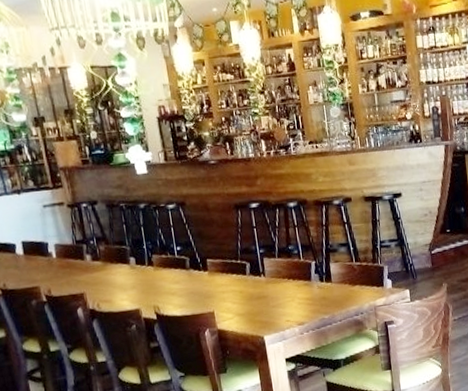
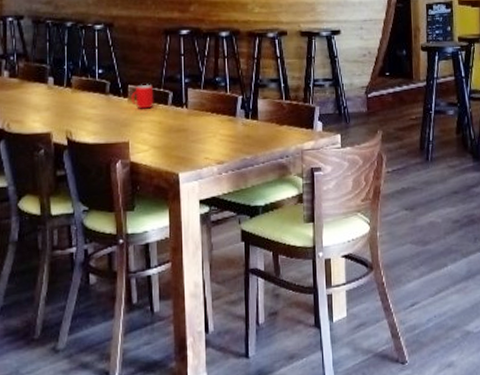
cup: none [211,257,234,281] -> present [131,84,154,109]

